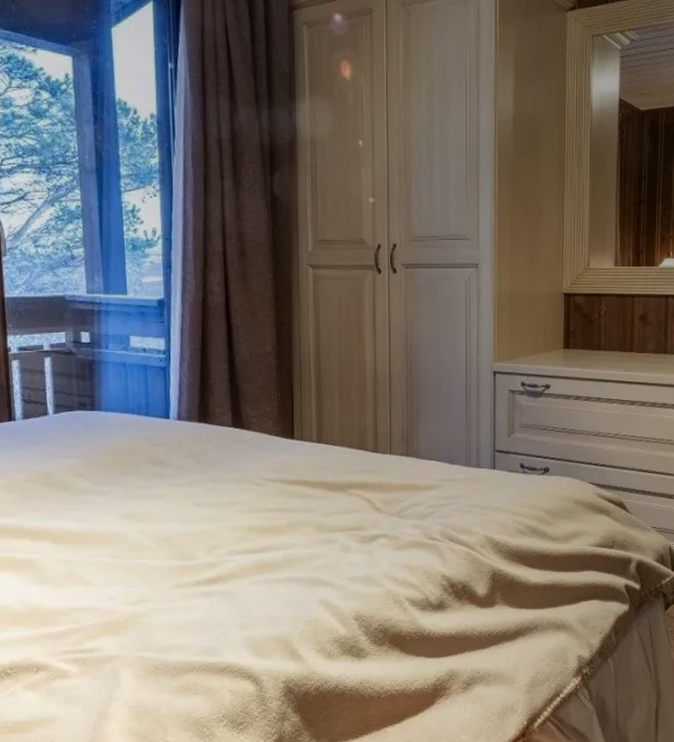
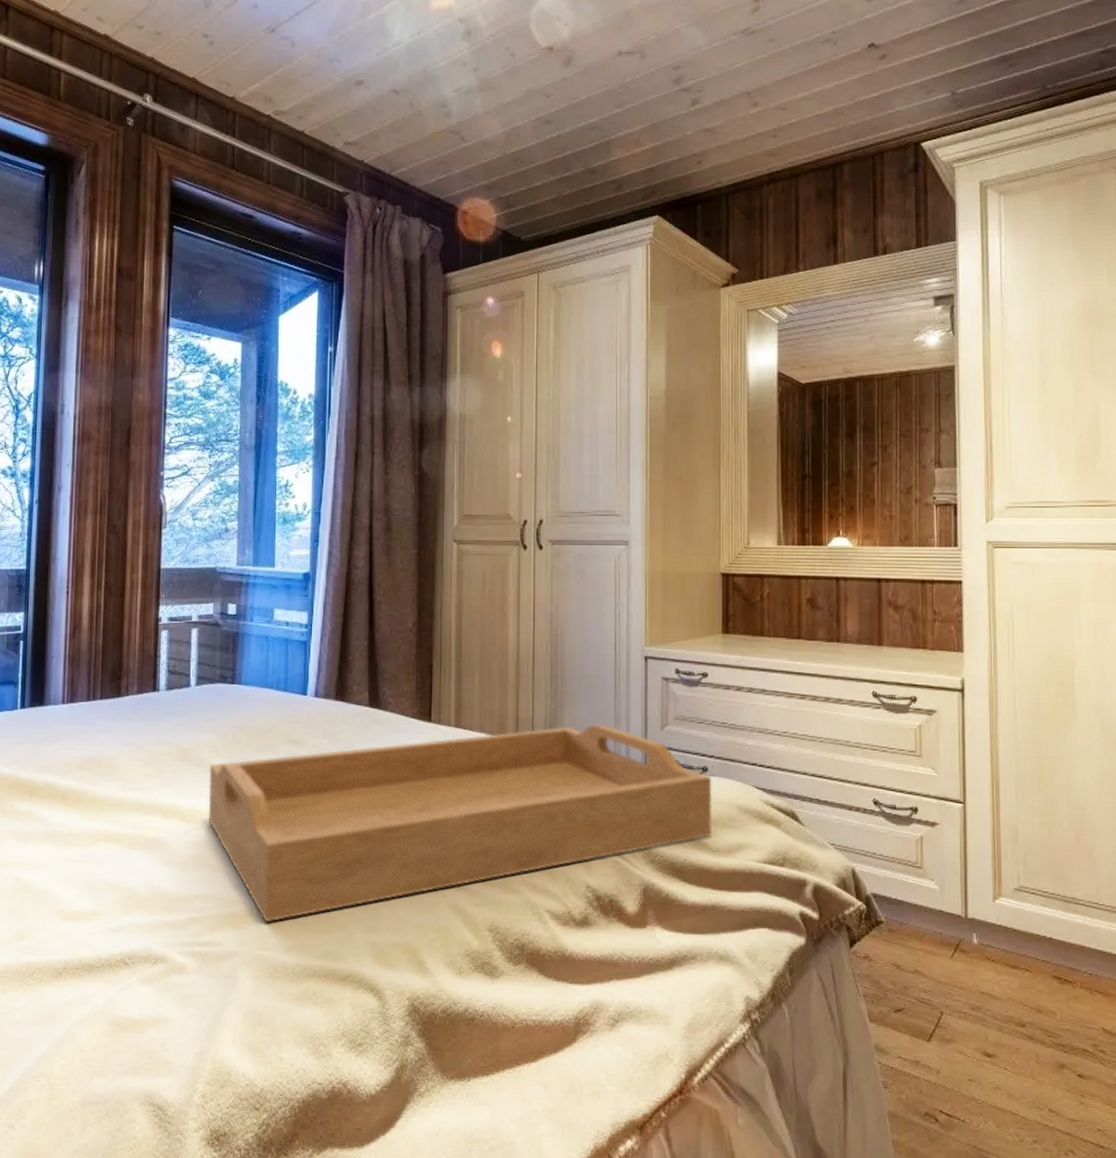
serving tray: none [75,433,553,628] -> present [208,723,712,923]

